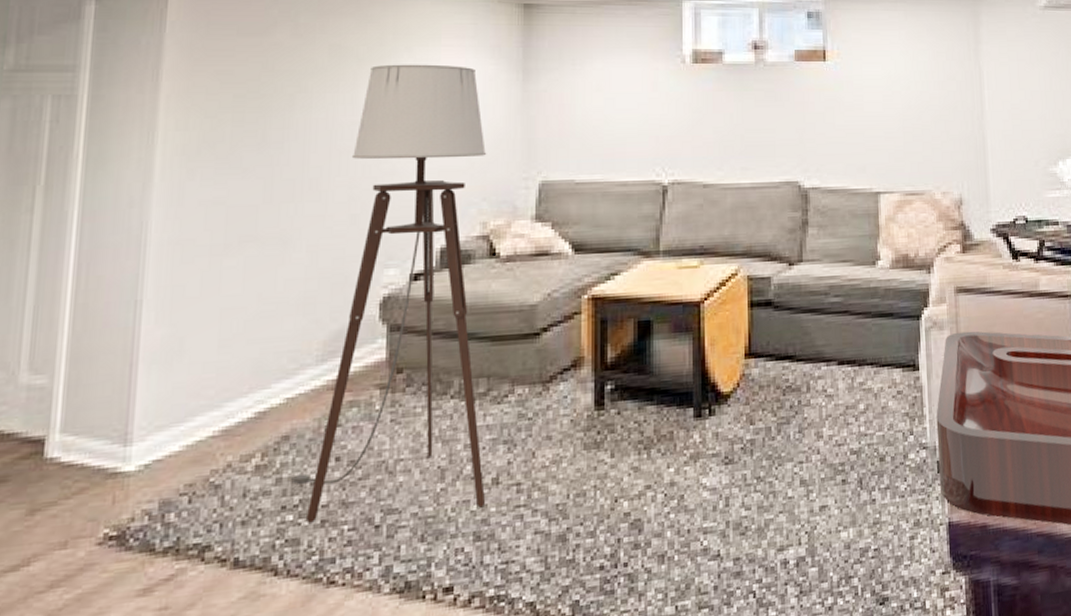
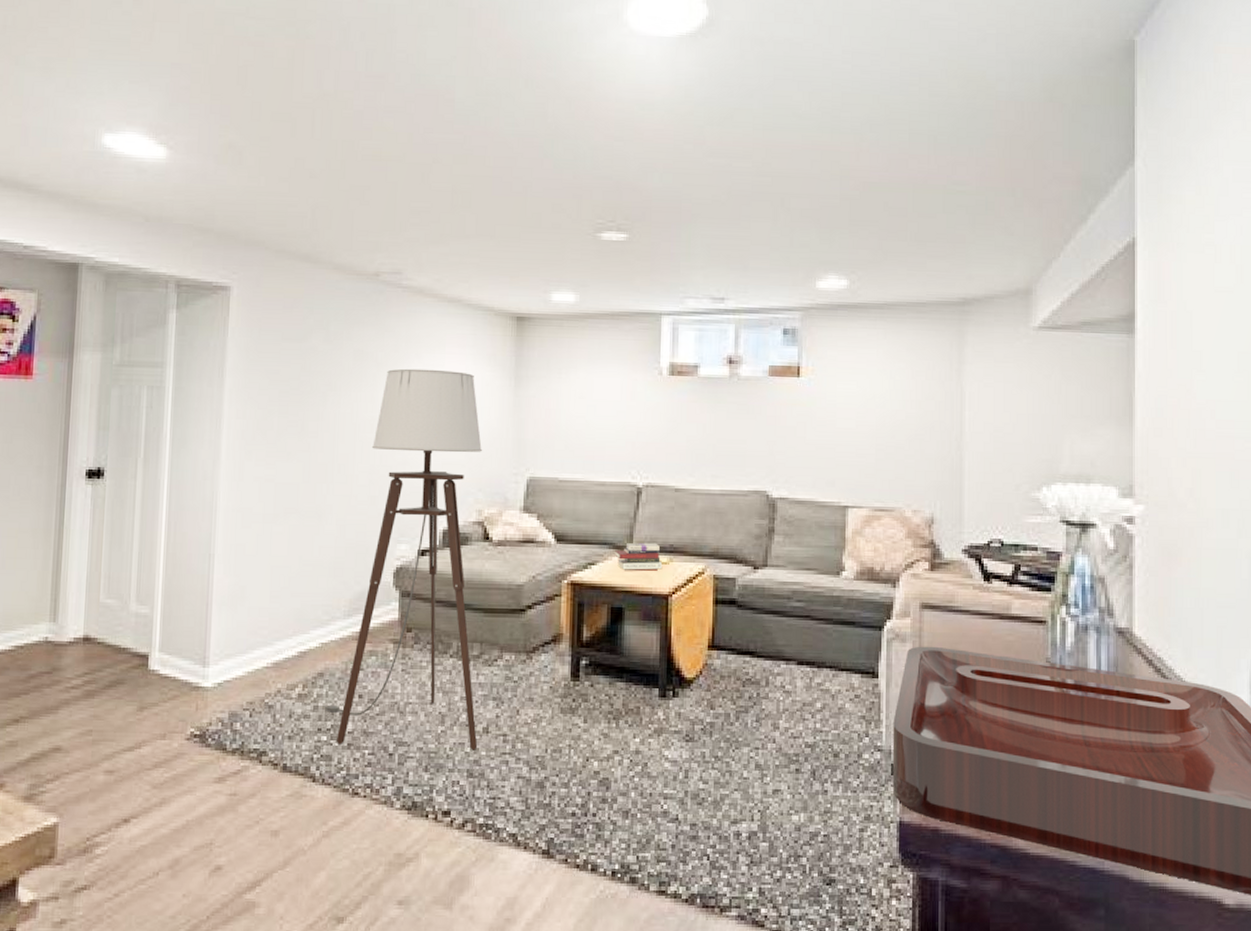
books: none [640,245,692,280] -> present [615,542,662,572]

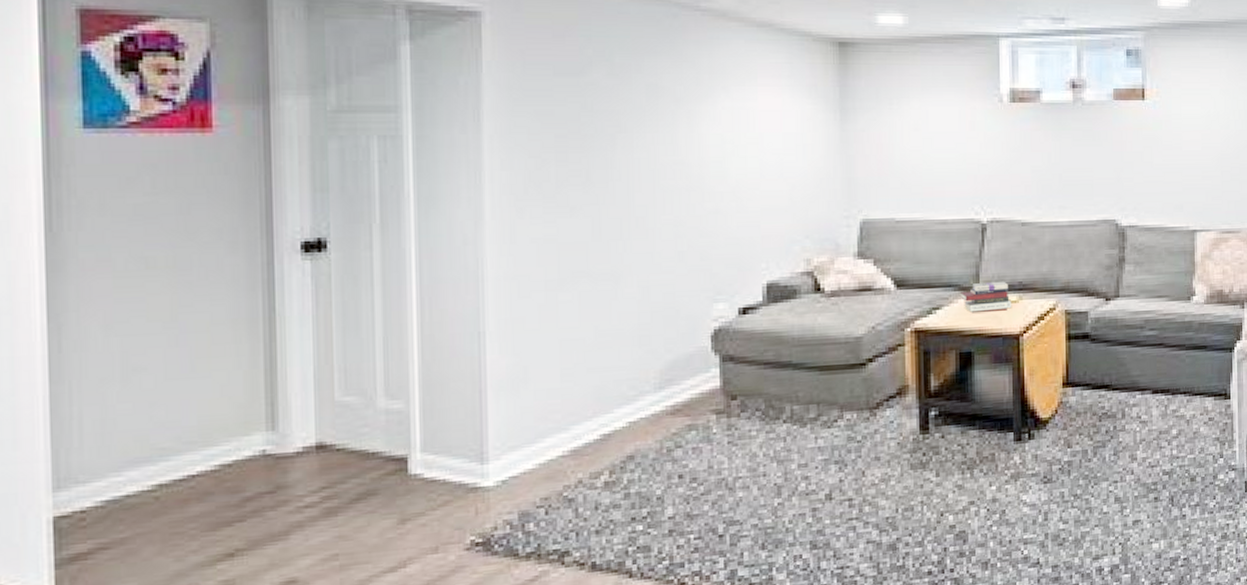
floor lamp: present [322,368,483,751] -> none [635,104,819,533]

